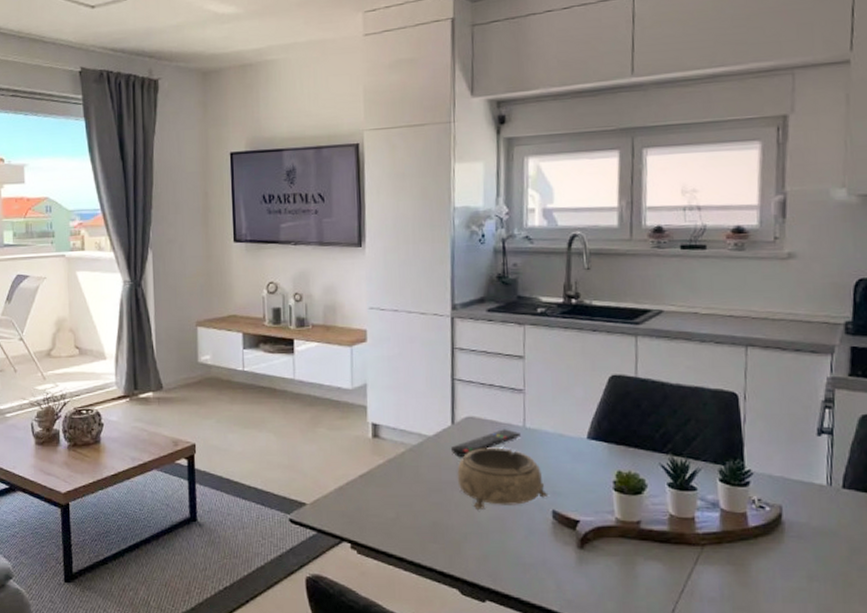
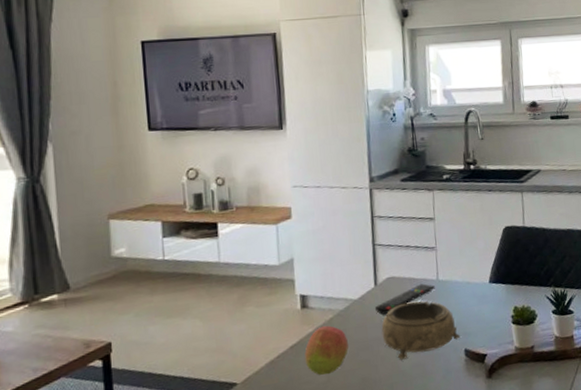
fruit: none [374,459,420,511] -> present [304,325,349,375]

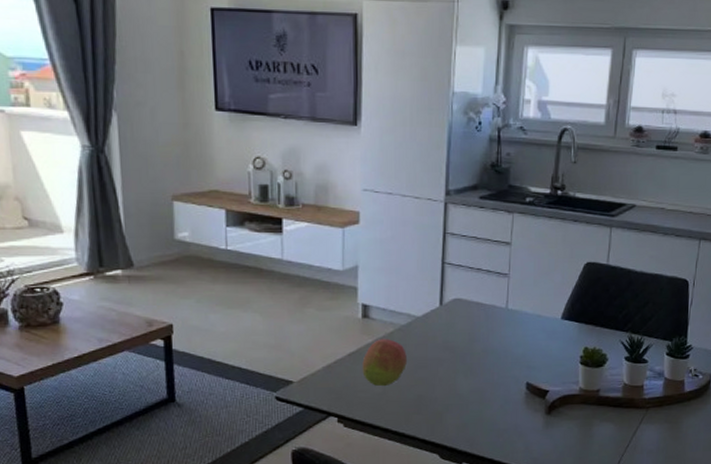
remote control: present [374,283,435,315] -> none [437,310,503,335]
decorative bowl: present [381,301,461,360] -> none [442,327,524,383]

